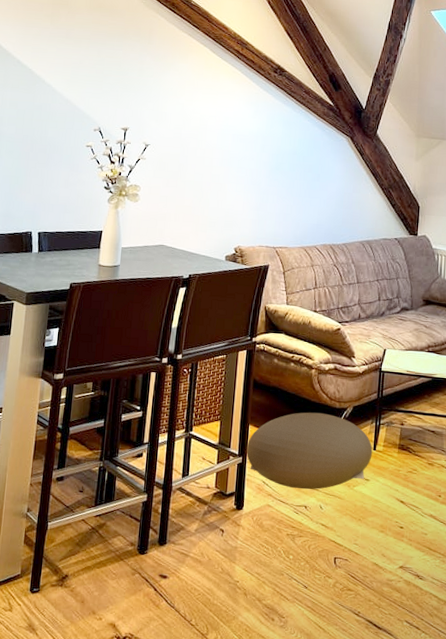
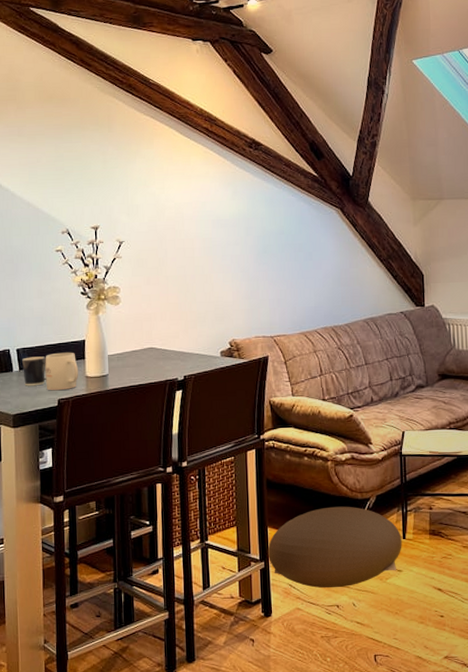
mug: none [41,240,64,269] -> present [21,356,47,386]
mug: none [61,240,93,276] -> present [45,352,79,391]

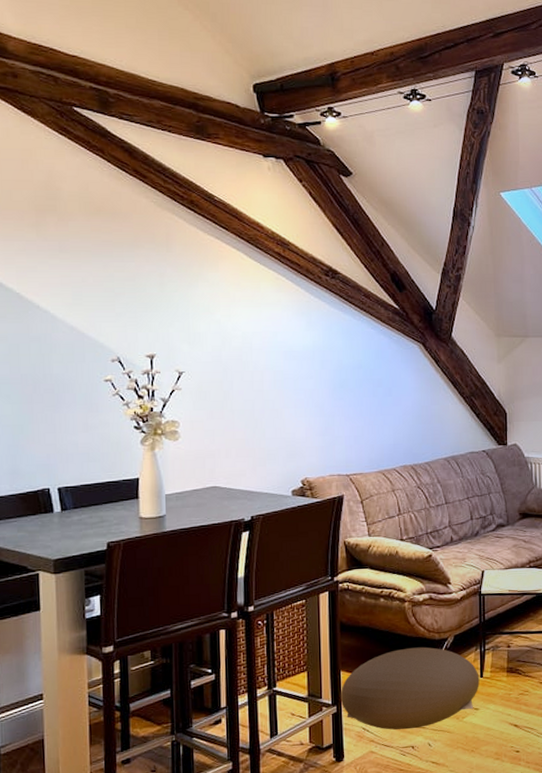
mug: present [21,356,47,386] -> none [63,496,94,529]
mug: present [45,352,79,391] -> none [91,491,132,534]

